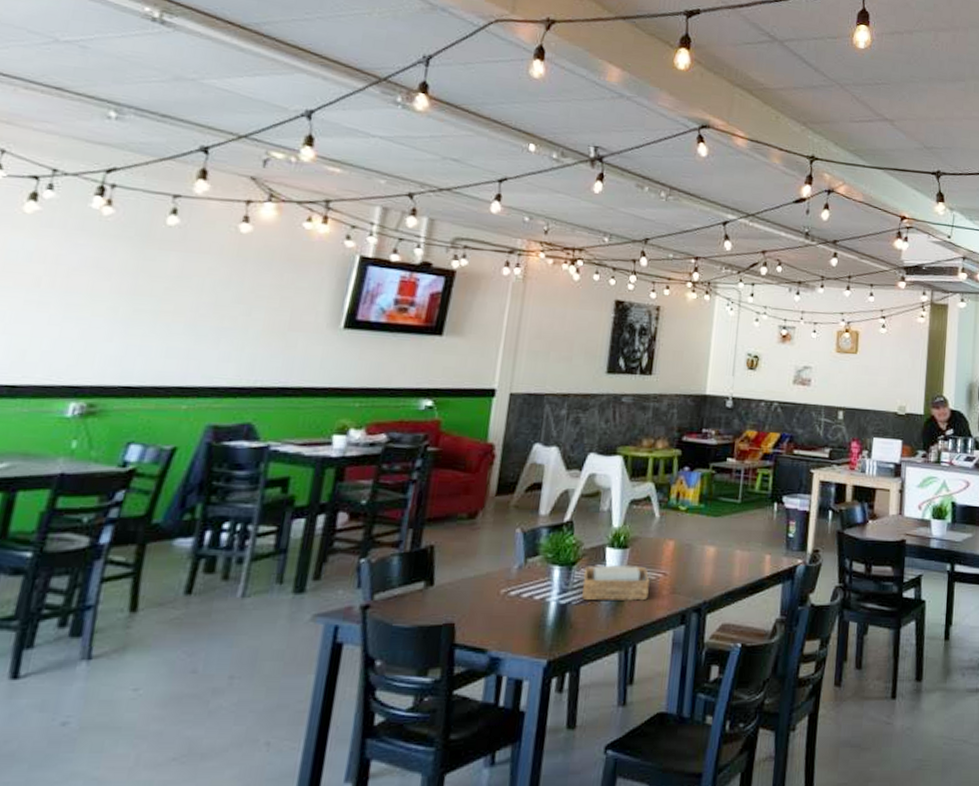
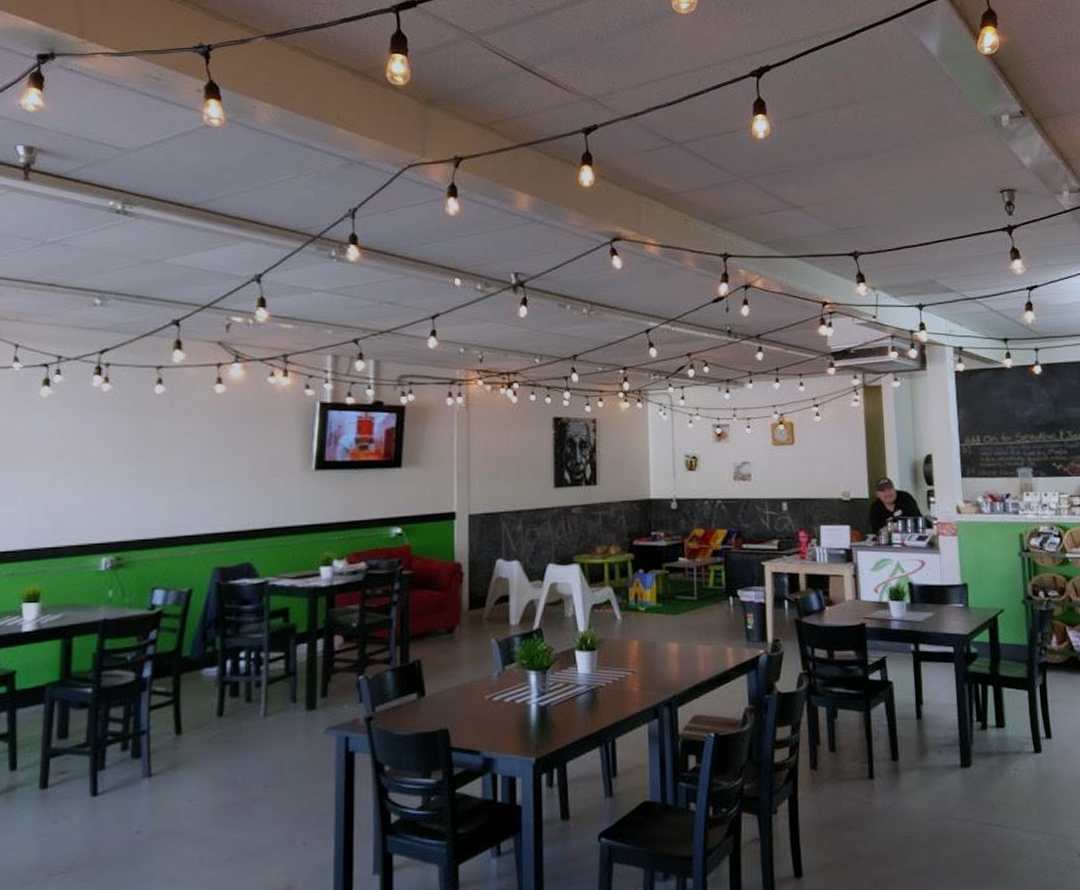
napkin holder: present [581,565,650,602] -> none [557,666,620,702]

